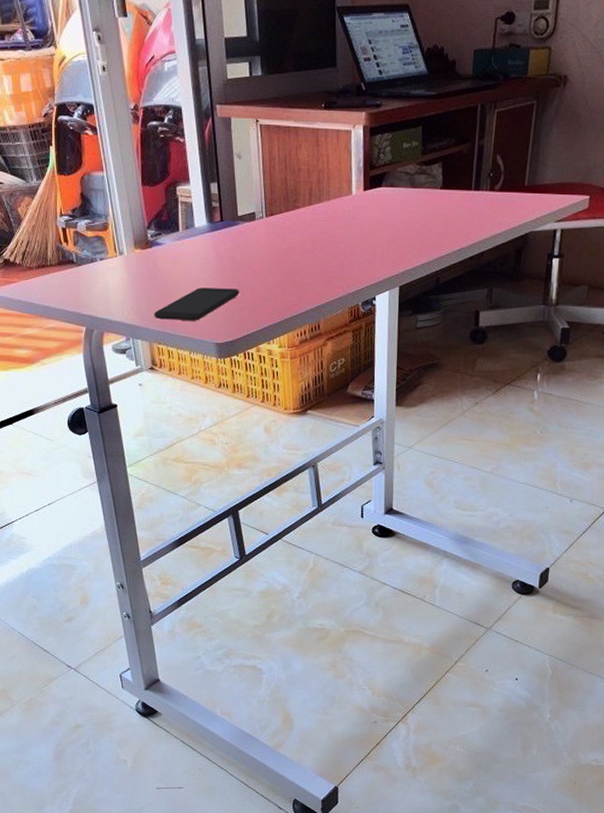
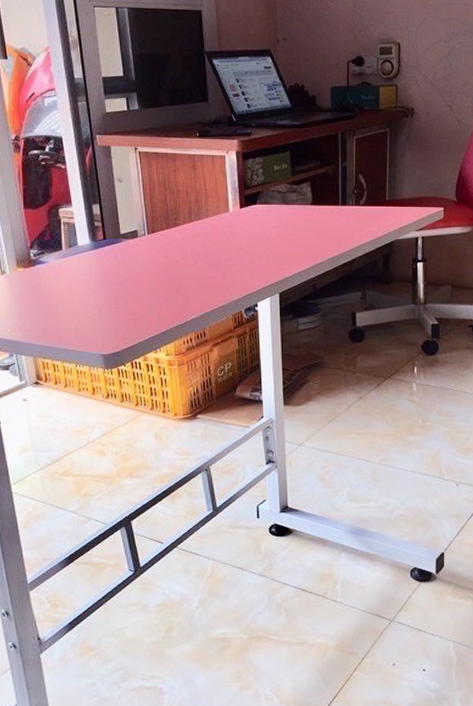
mobile phone: present [154,287,239,321] -> none [38,302,124,335]

